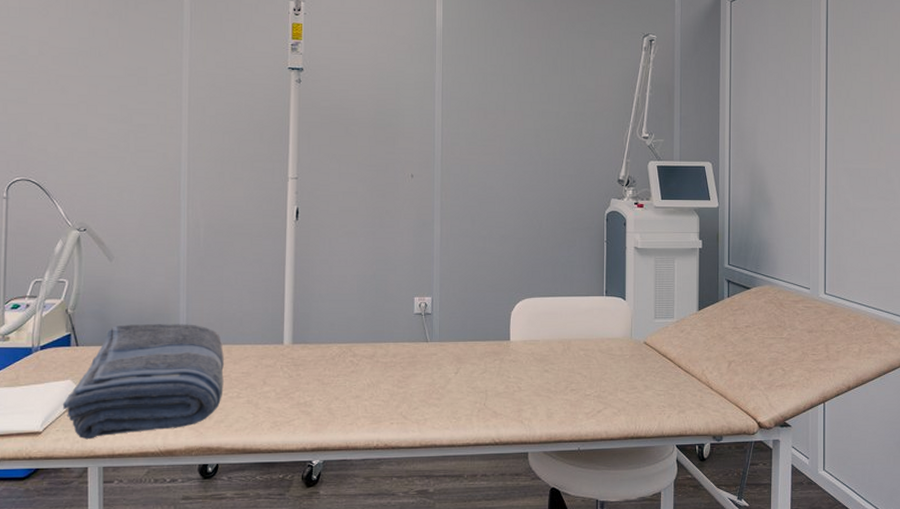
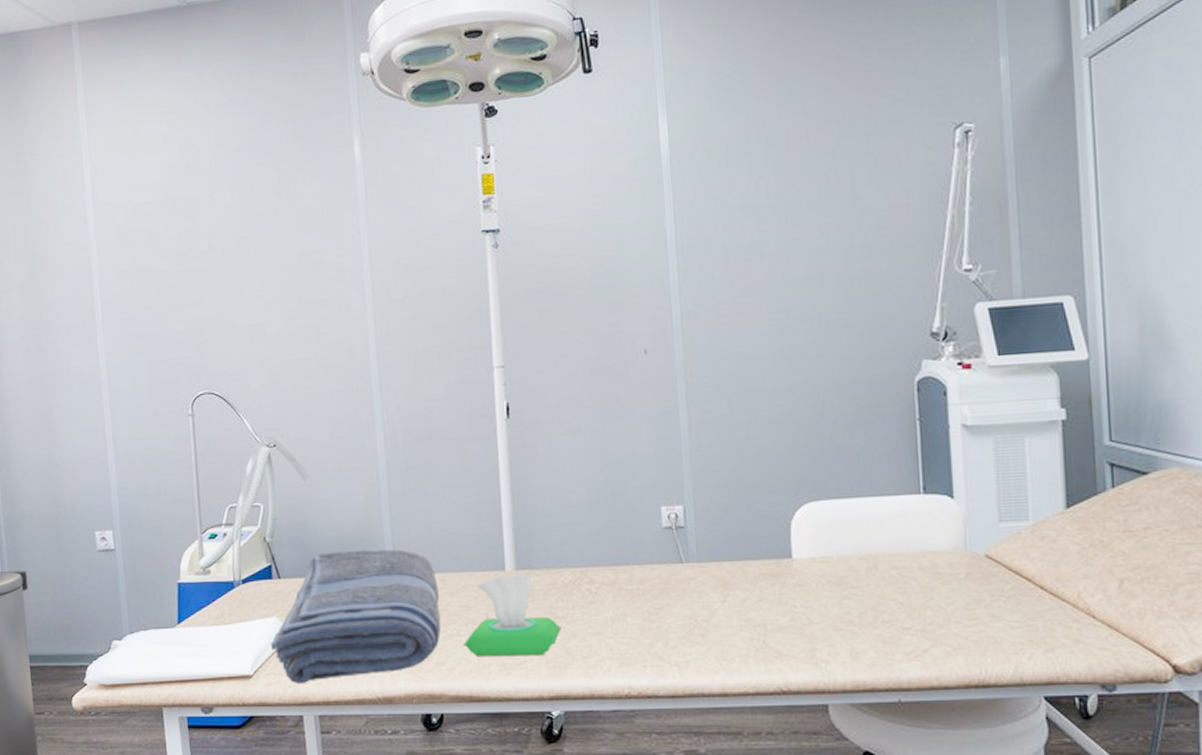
wet wipes pack: none [241,347,326,415] -> present [463,574,562,656]

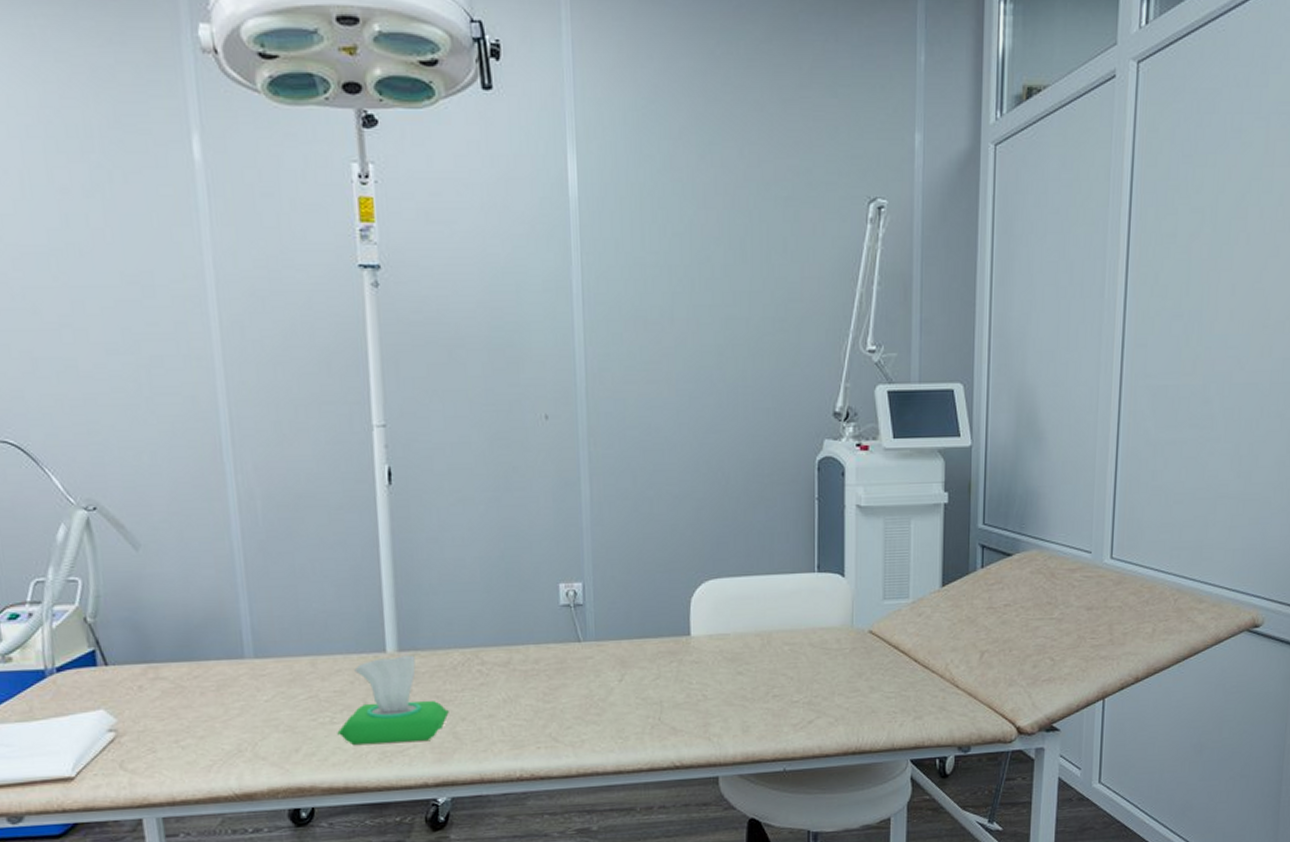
towel: present [270,549,441,684] -> none [96,630,311,785]

